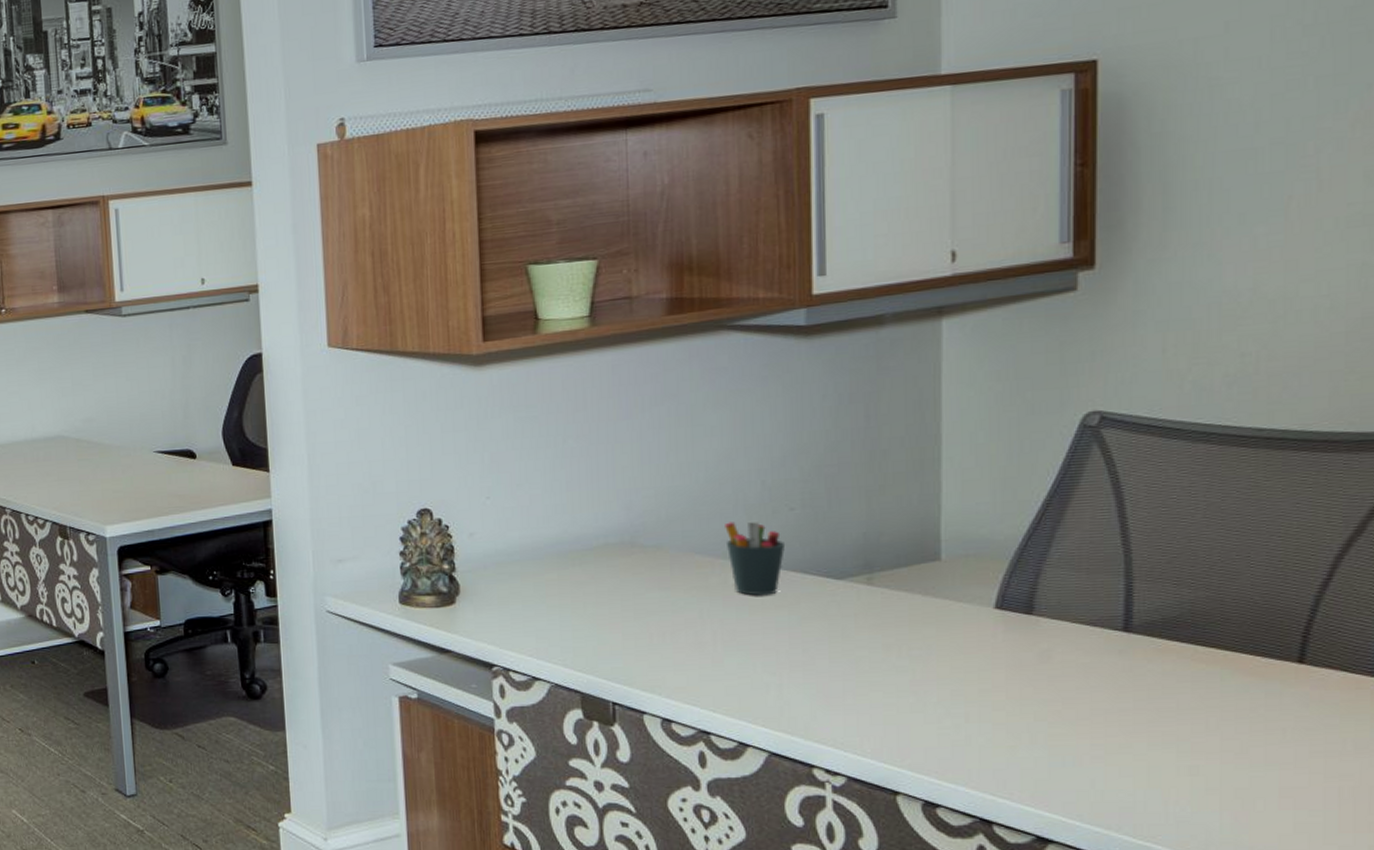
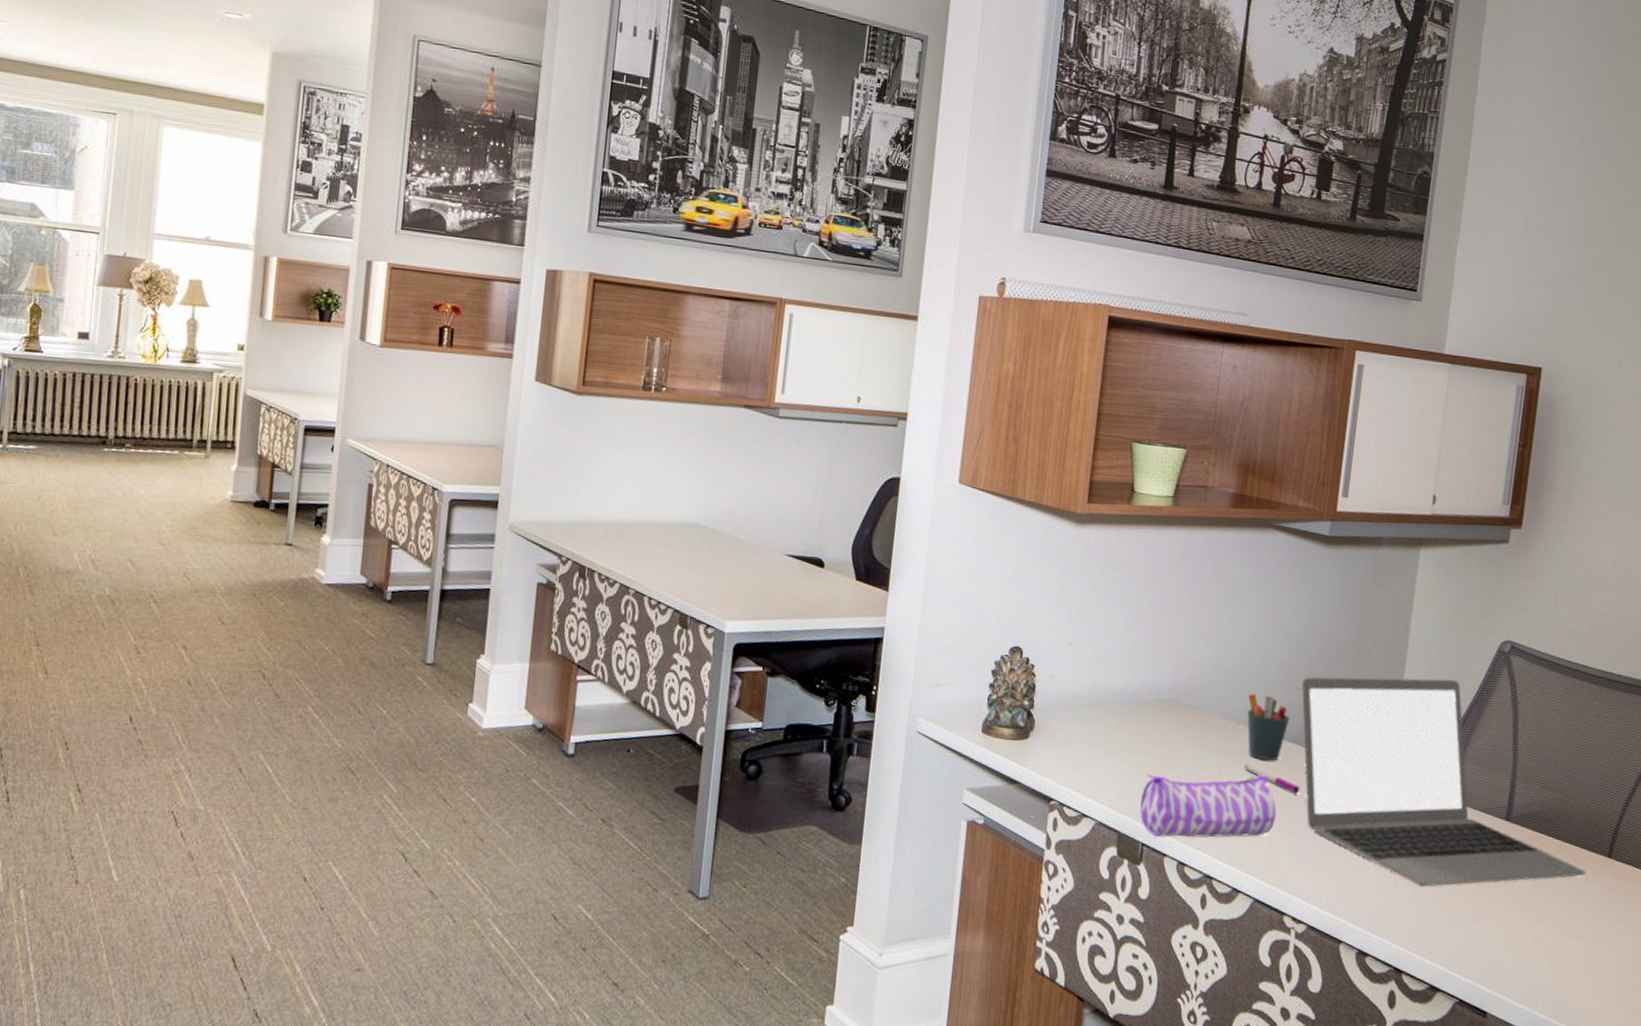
pencil case: none [602,611,786,694] -> present [1140,773,1277,838]
pen: none [732,602,813,629] -> present [1244,764,1300,794]
laptop: none [796,469,1265,721] -> present [1302,677,1586,887]

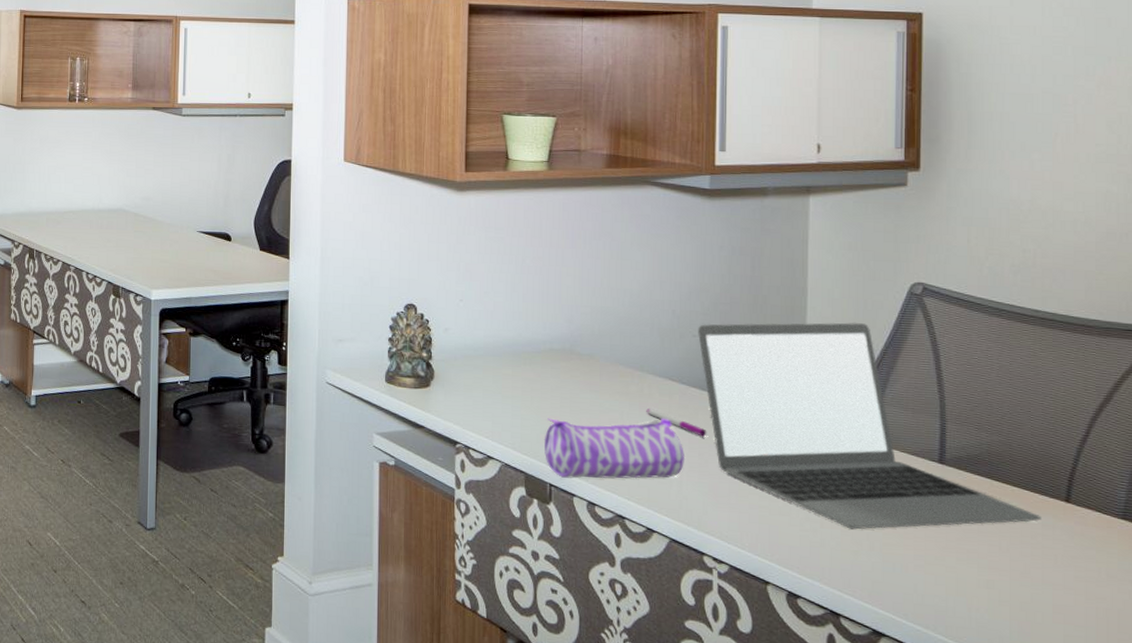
pen holder: present [1247,693,1289,761] -> none [643,341,688,405]

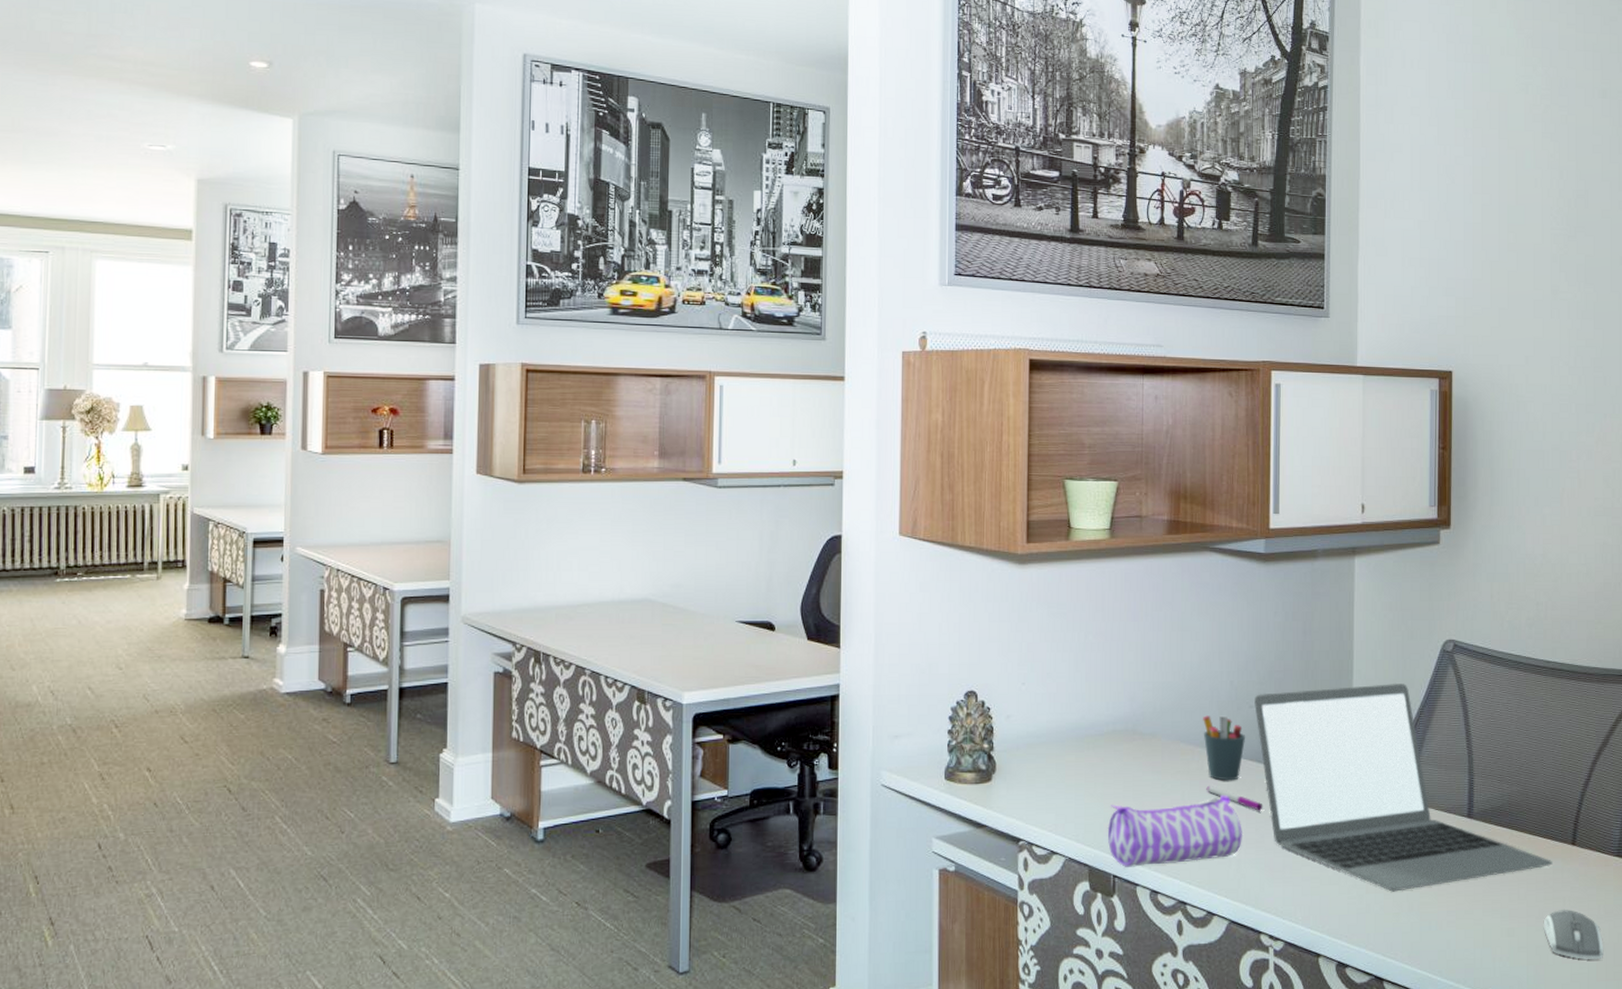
pen holder: none [643,341,688,405] -> present [1203,715,1245,781]
computer mouse: none [1029,567,1105,624] -> present [1543,909,1604,960]

